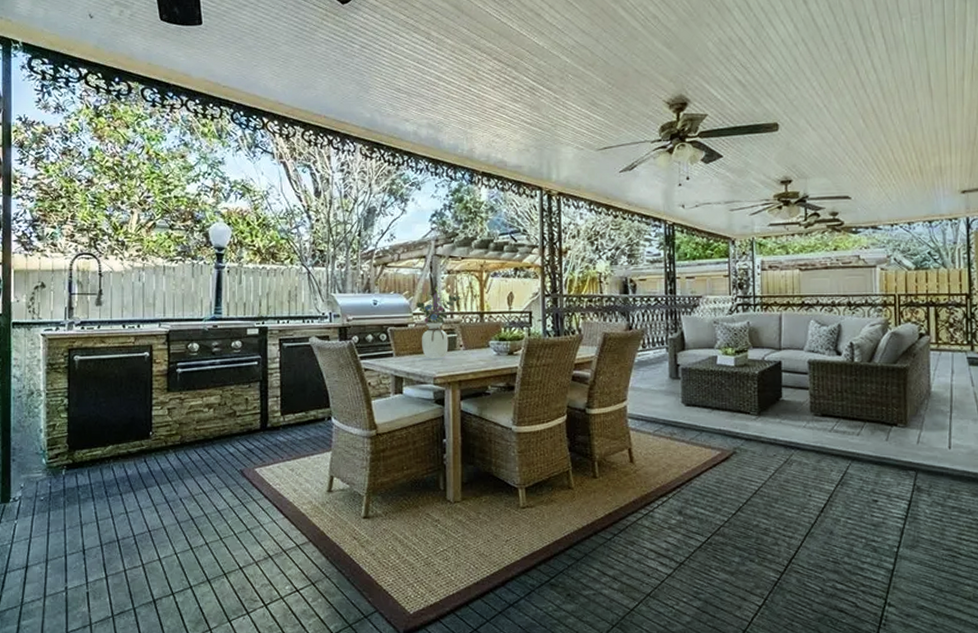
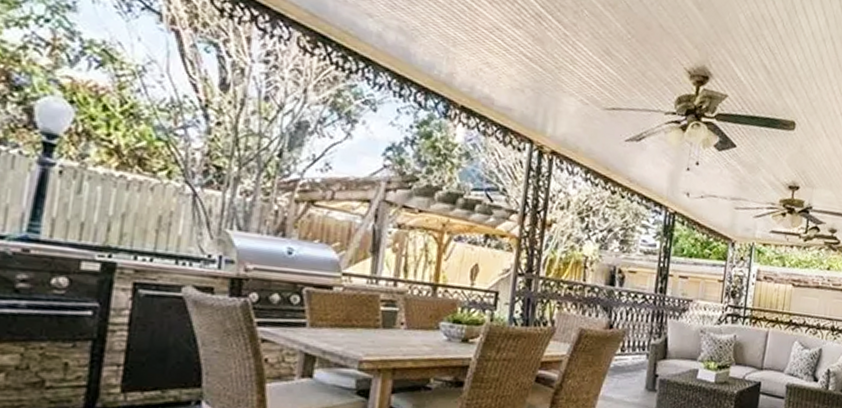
bouquet: present [417,287,461,359] -> none [348,242,411,338]

